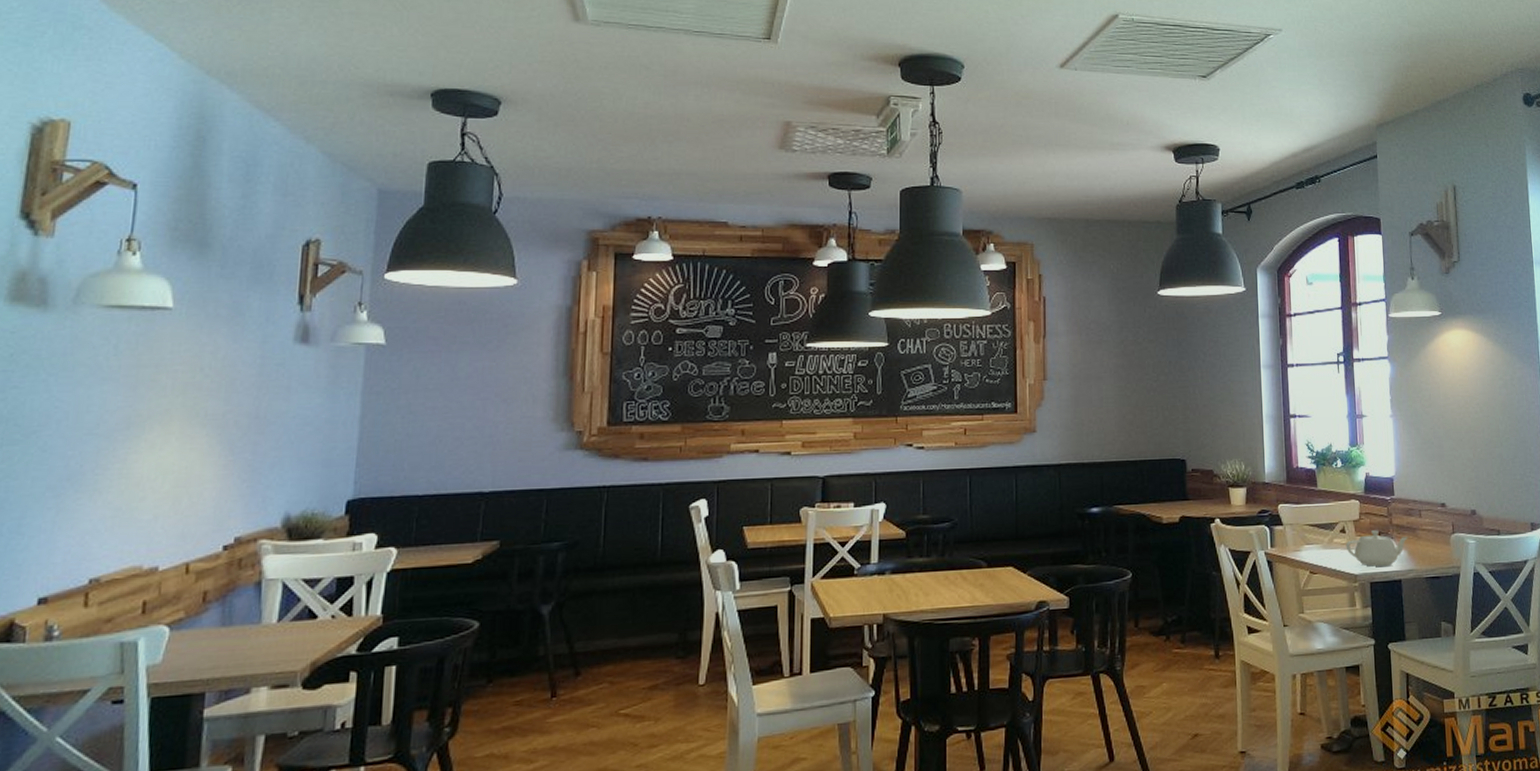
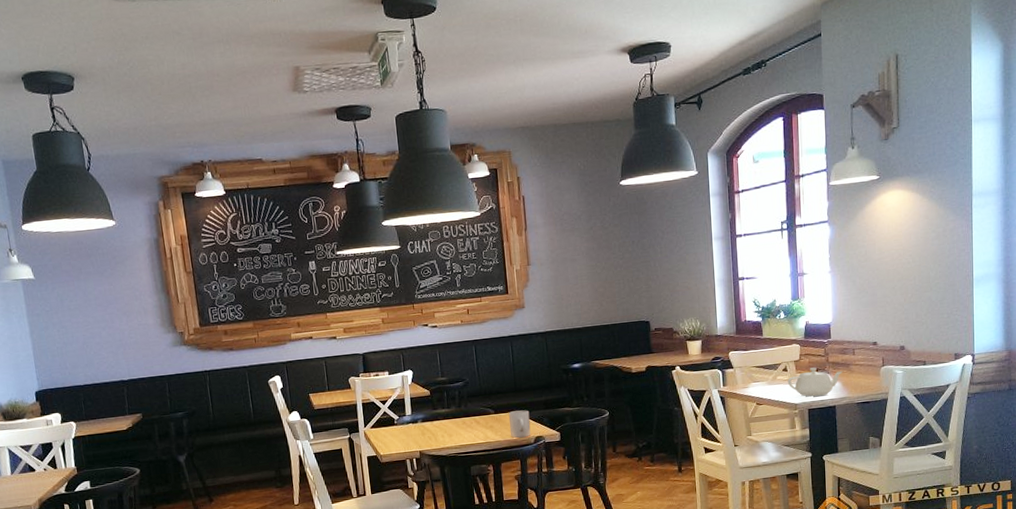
cup: none [1005,564,1032,603] -> present [508,410,531,439]

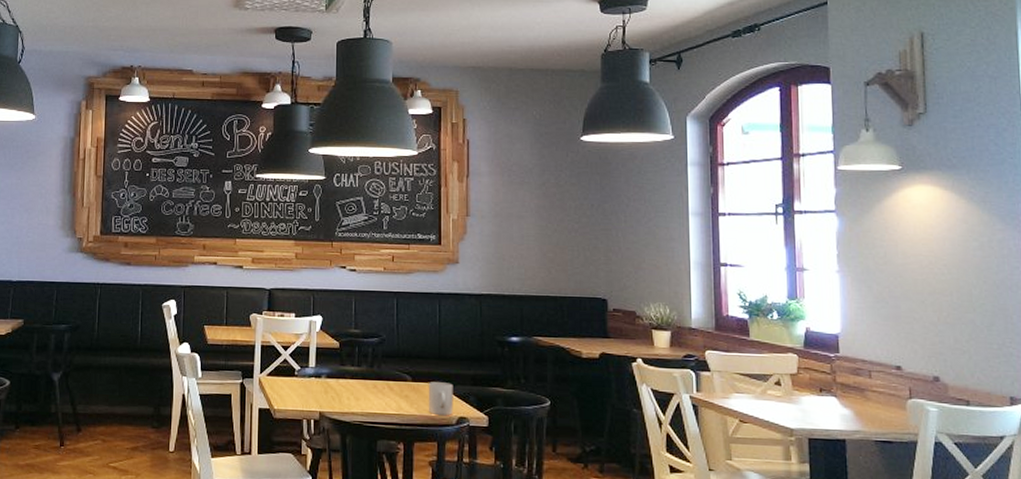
teapot: present [787,367,843,397] -> none [781,386,856,424]

